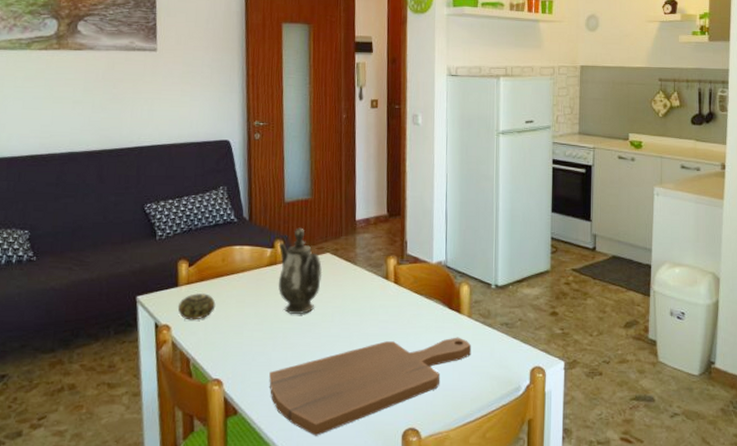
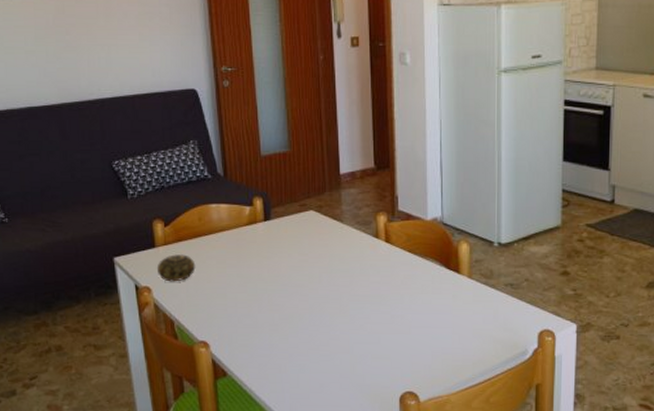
cutting board: present [269,337,472,436] -> none [257,298,473,398]
teapot: present [278,227,323,315] -> none [257,183,307,276]

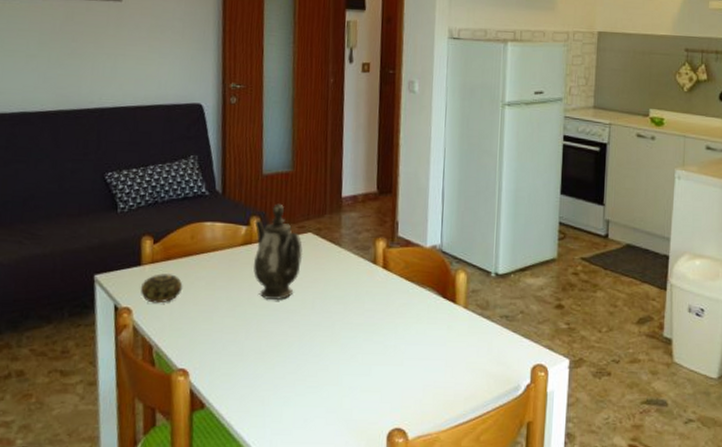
teapot: none [257,183,307,276] -> present [253,203,303,301]

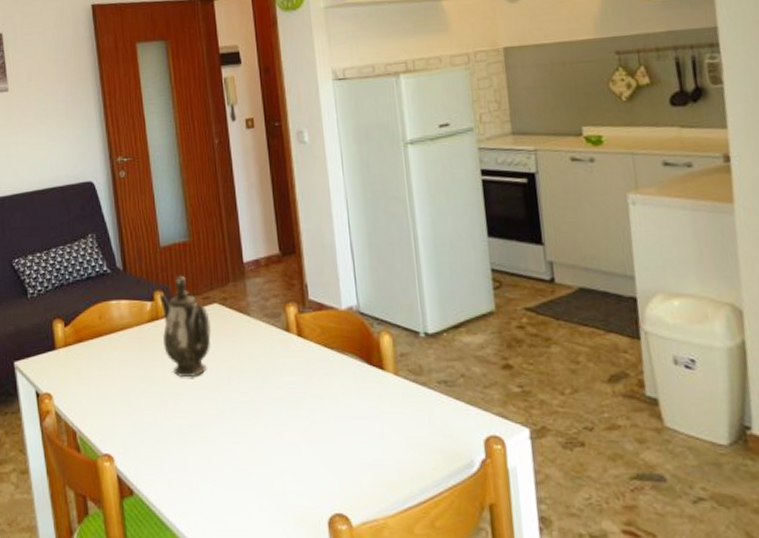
decorative ball: present [140,274,183,304] -> none [57,356,97,387]

